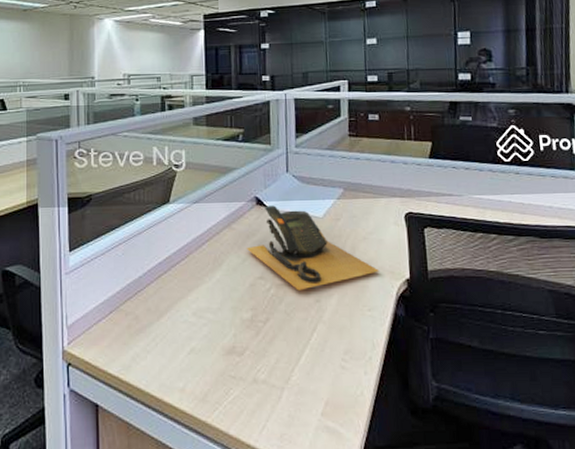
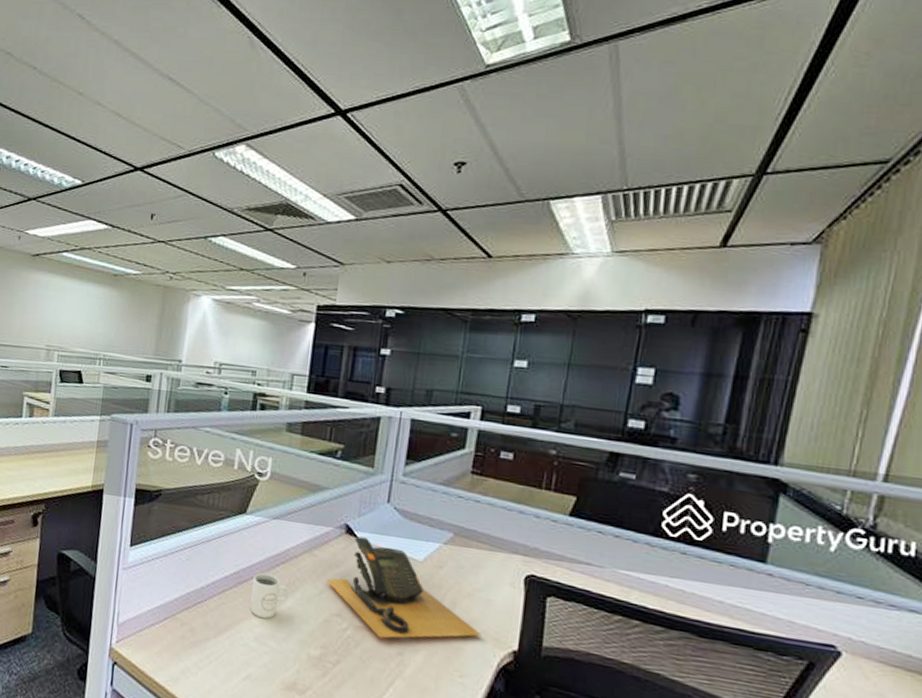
mug: none [183,253,216,295] -> present [250,573,289,619]

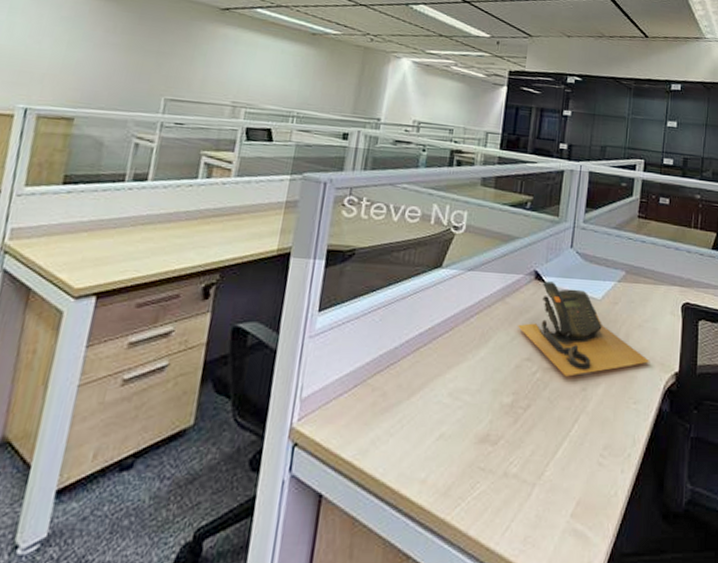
mug: present [250,573,289,619] -> none [444,326,483,373]

